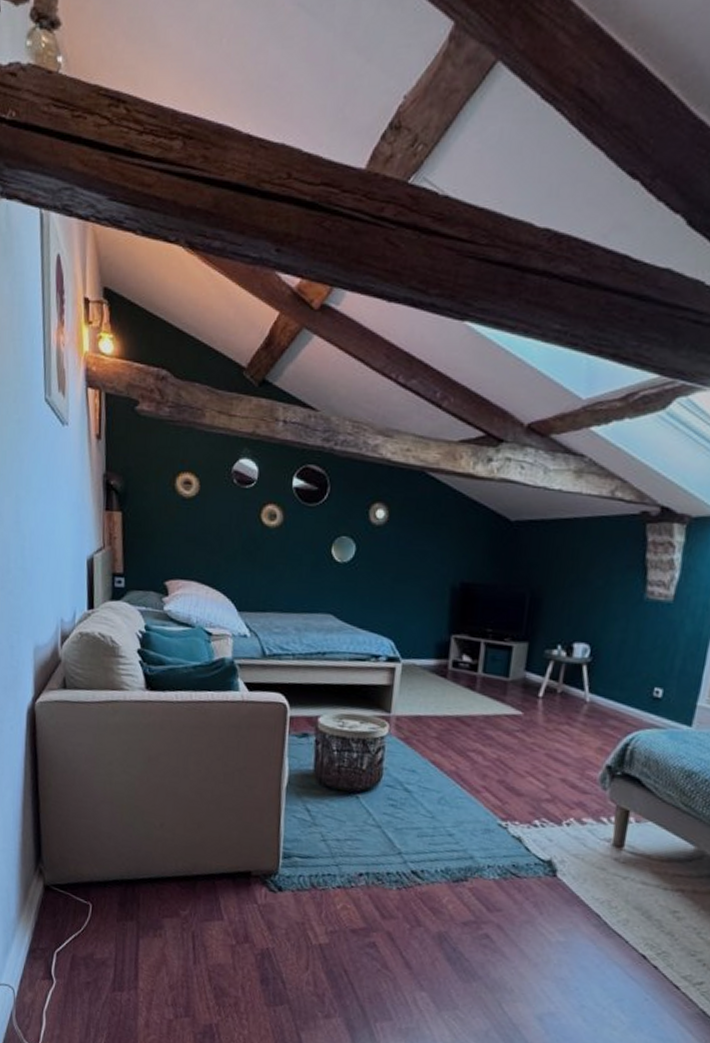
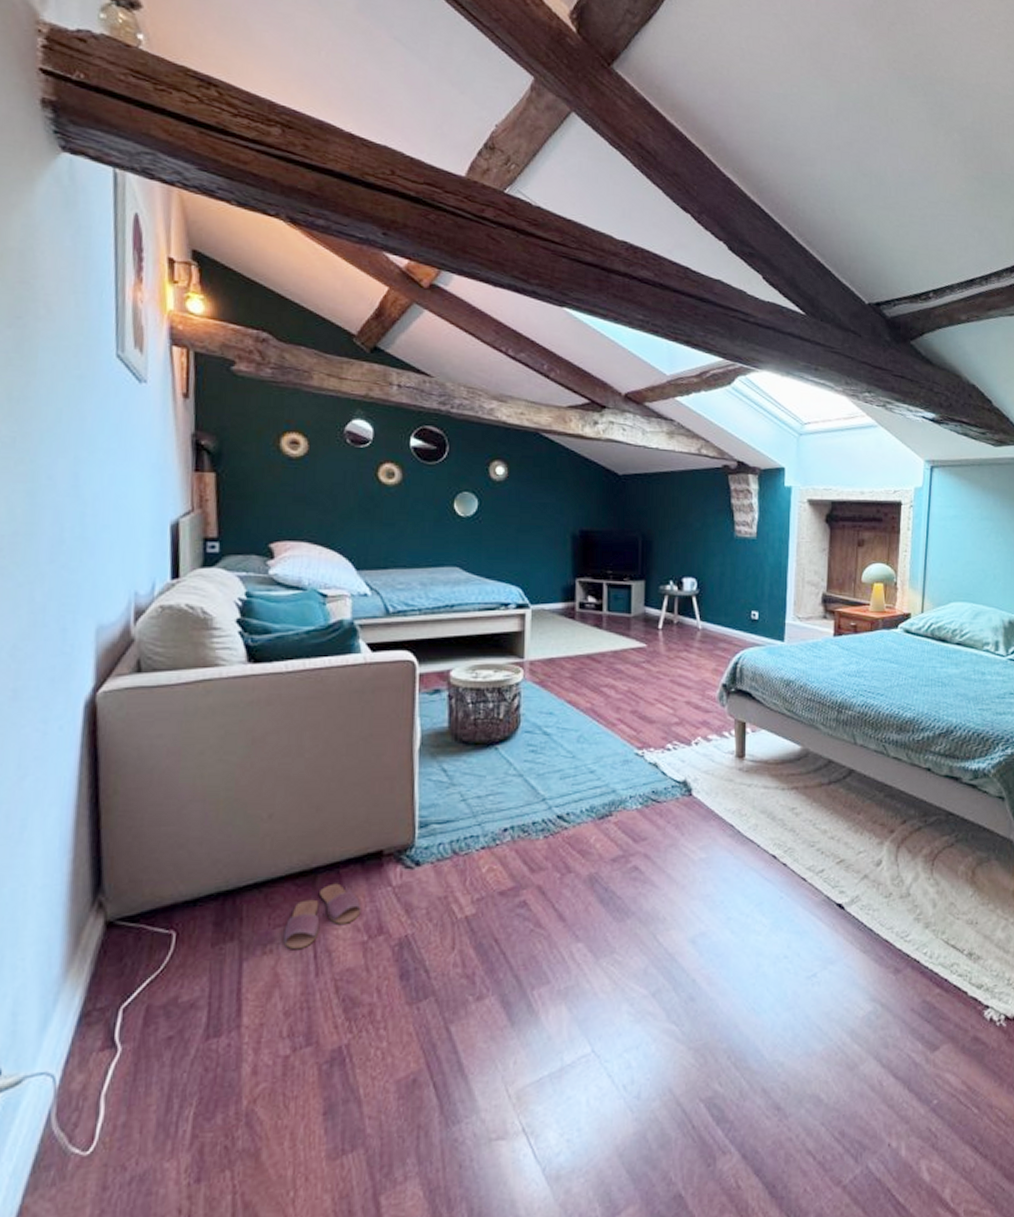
slippers: none [169,891,232,940] -> present [283,883,361,950]

